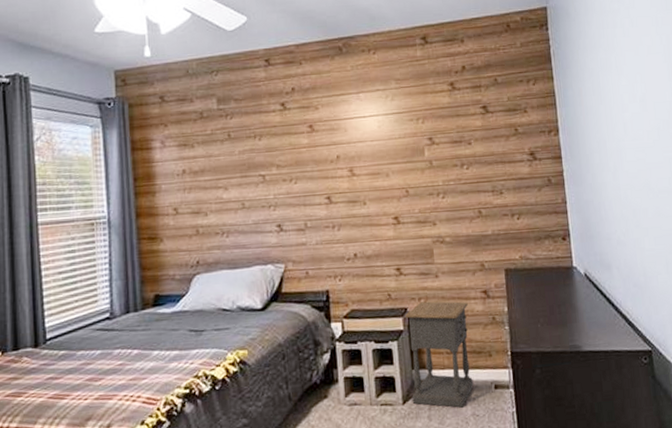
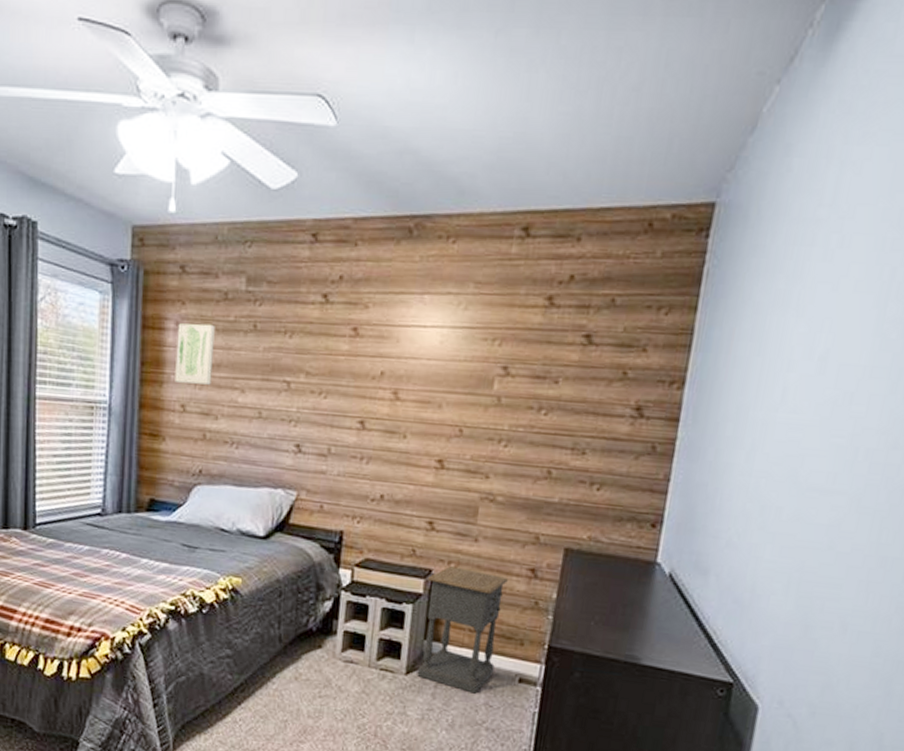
wall art: none [163,139,198,190] -> present [175,323,215,385]

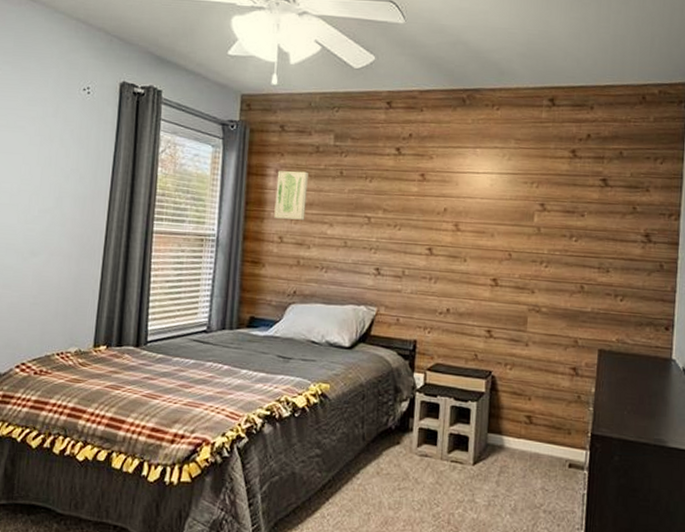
nightstand: present [417,566,508,694] -> none [483,368,555,480]

